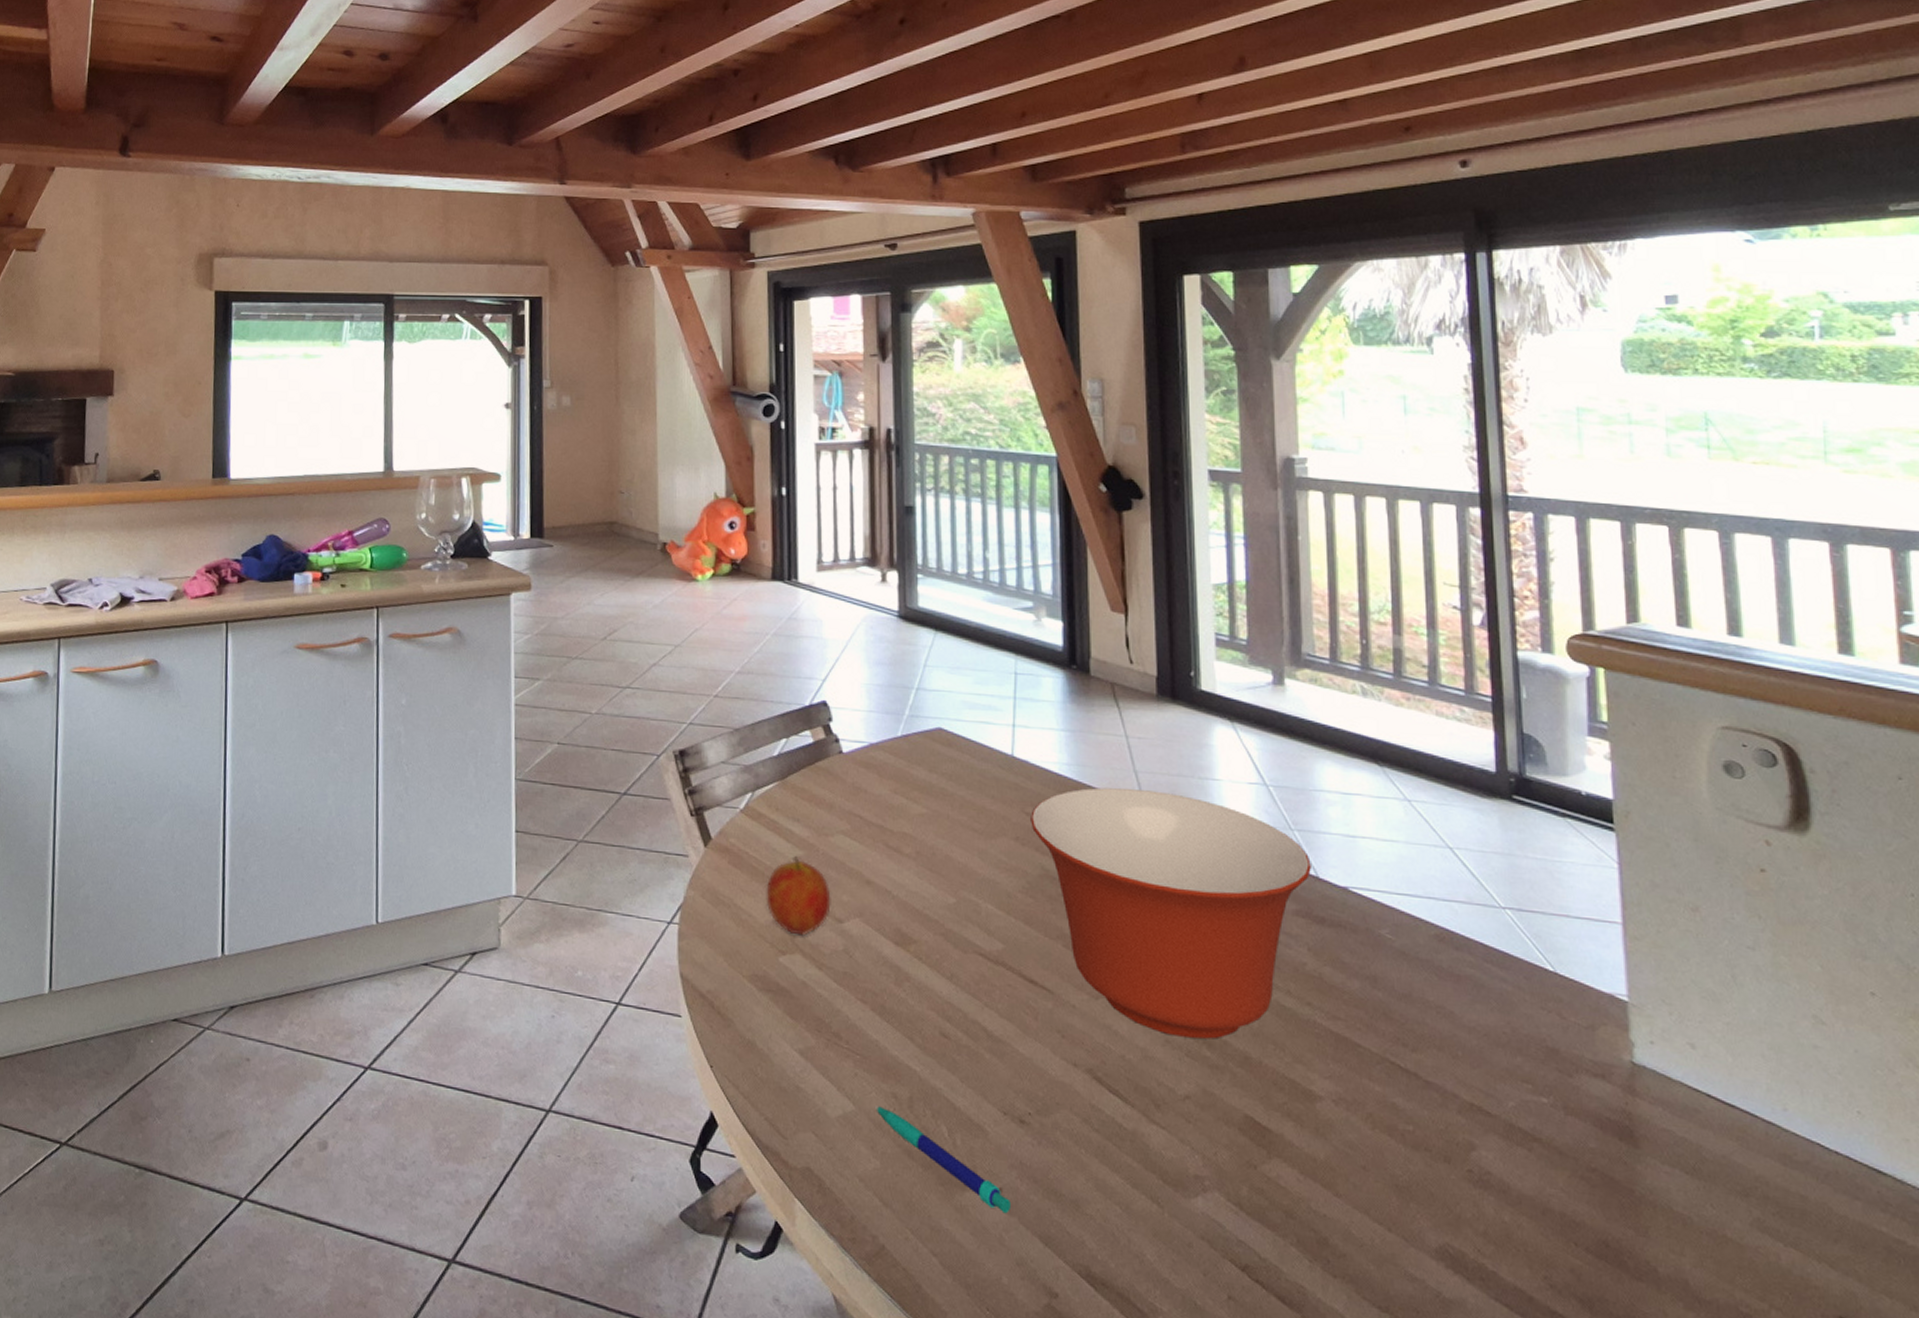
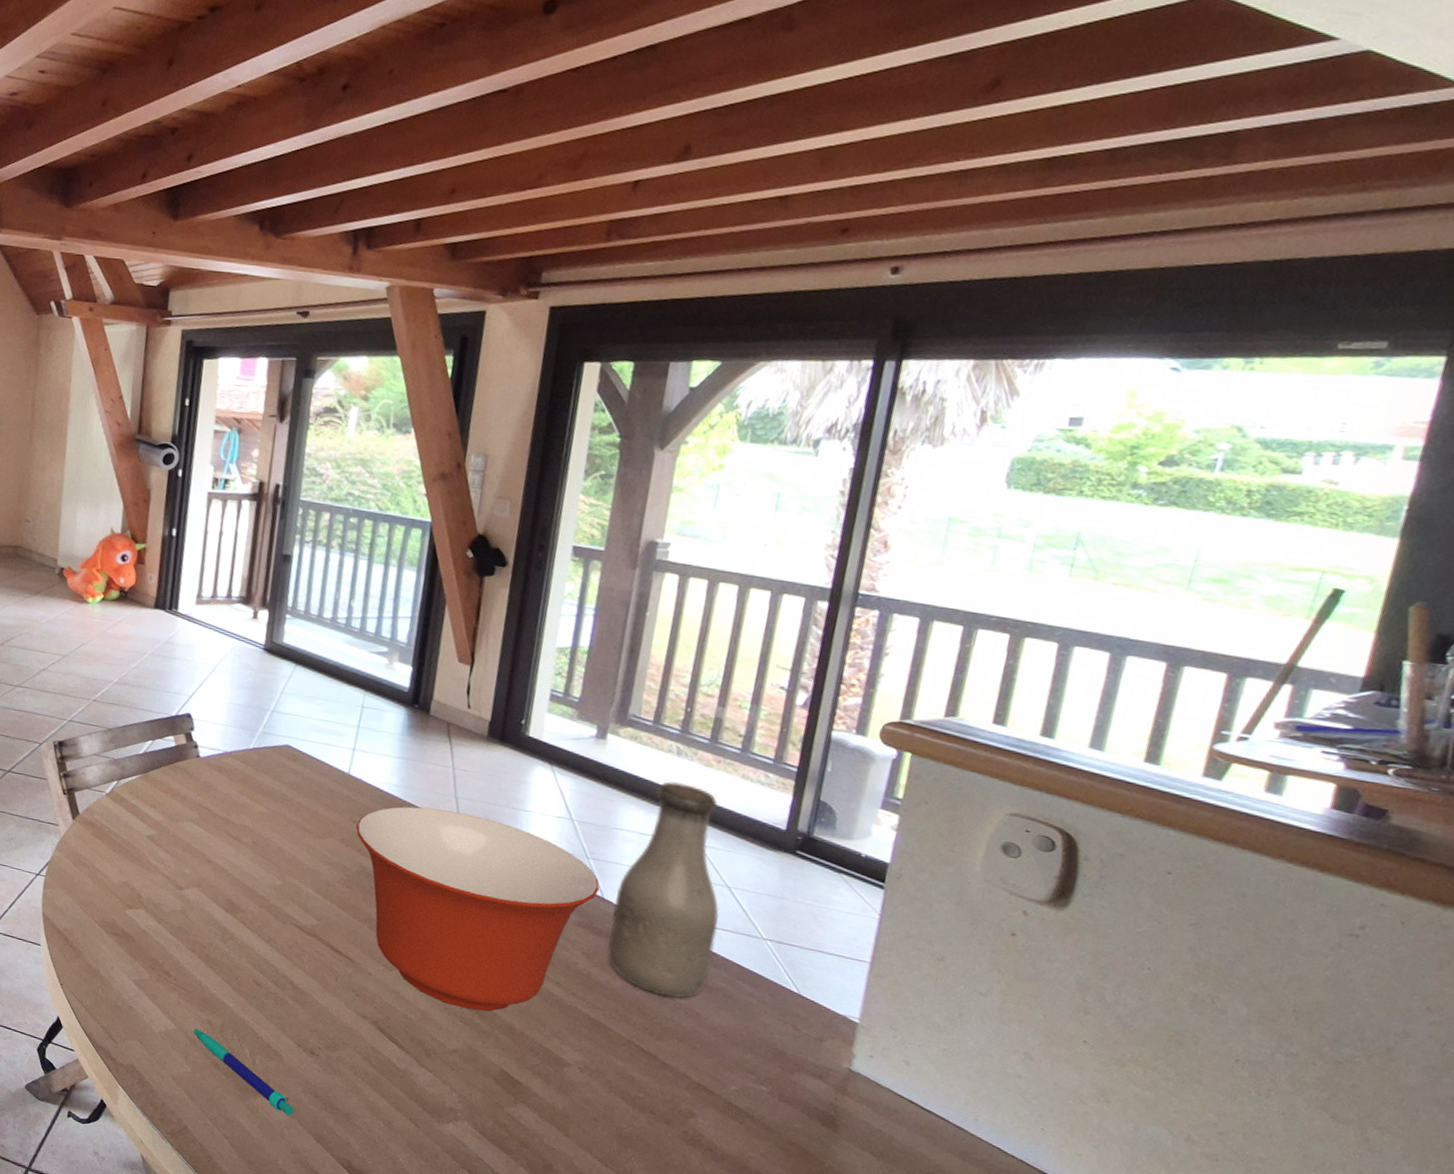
fruit: present [766,856,831,936] -> none [120,834,176,896]
bottle: none [1331,727,1453,995] -> present [606,781,719,998]

